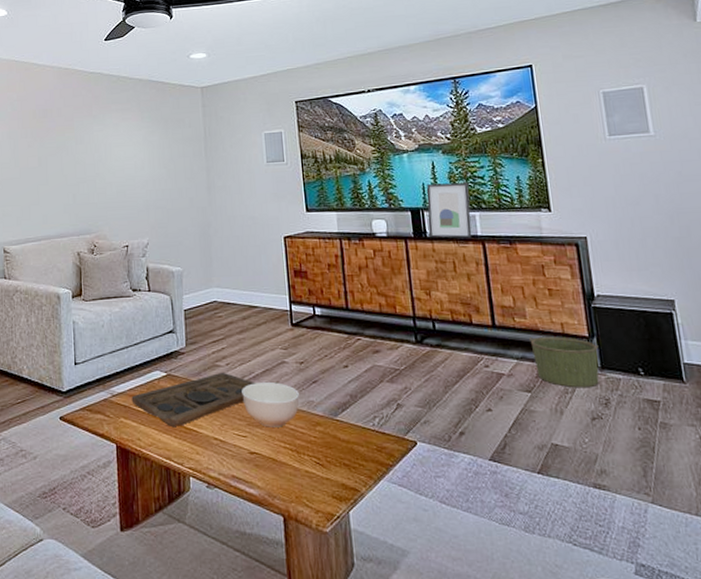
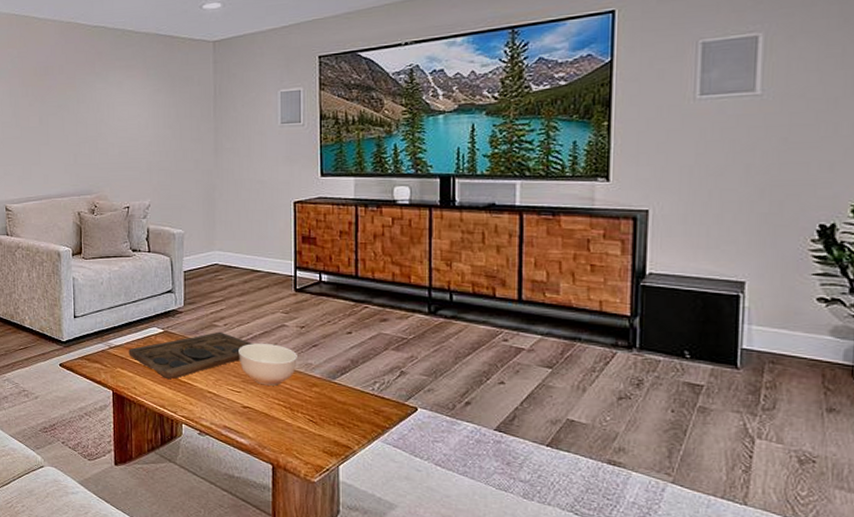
picture frame: present [426,182,472,239] -> none [459,147,513,208]
basket: present [530,336,599,388] -> none [560,314,641,368]

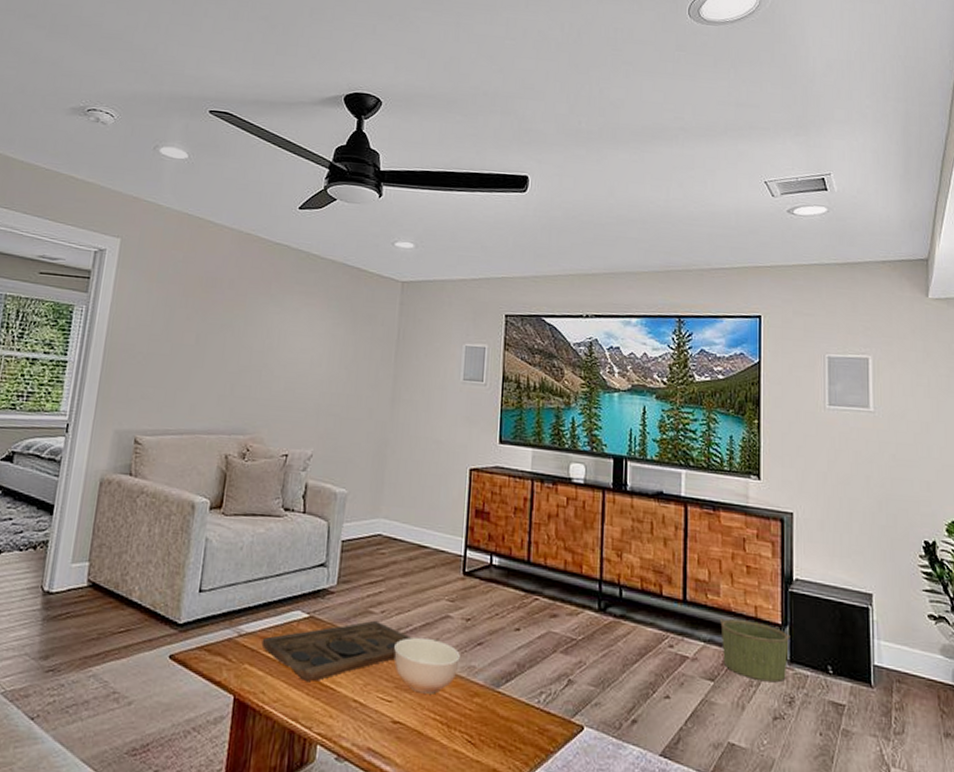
basket: none [560,314,641,368] -> present [720,618,790,683]

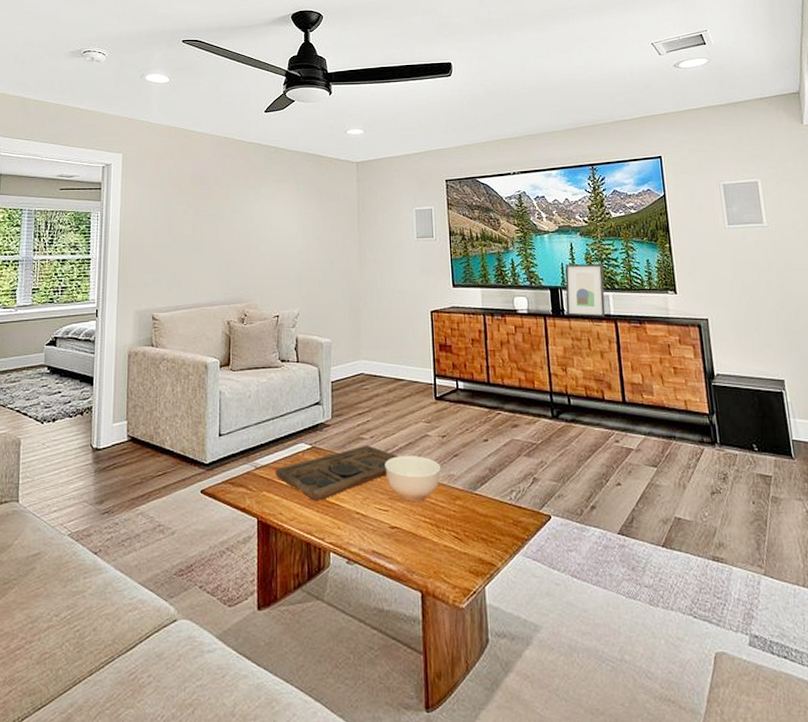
picture frame: none [630,431,679,497] -> present [565,264,606,317]
basket: present [720,618,790,683] -> none [656,413,718,463]

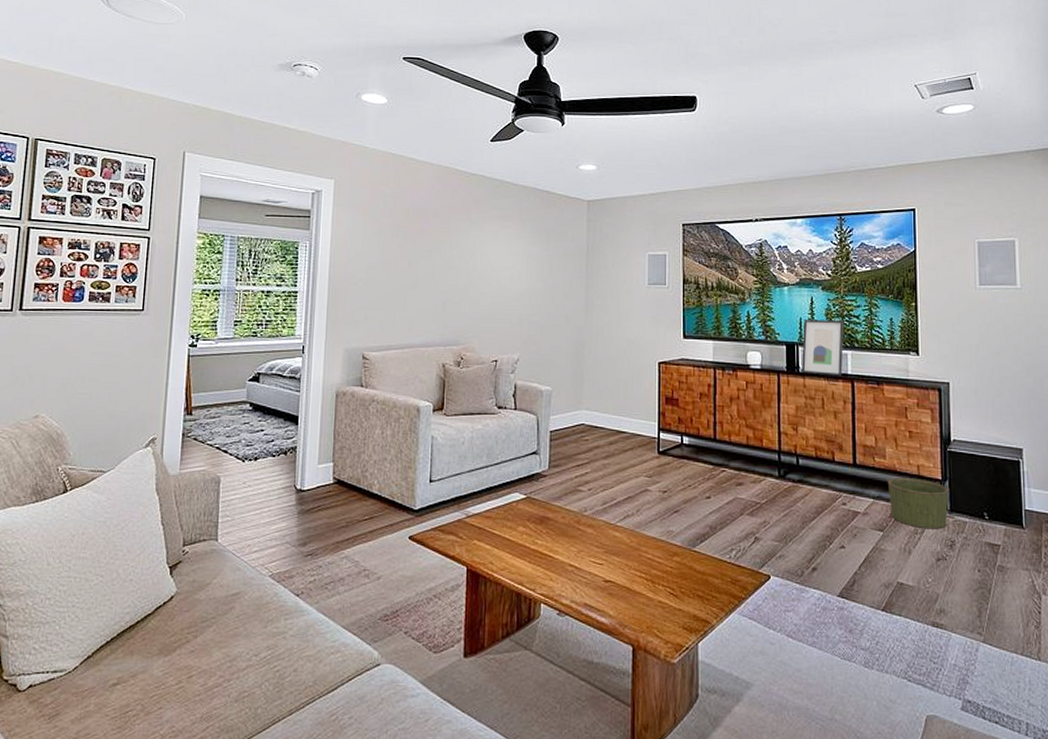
decorative tray: present [275,446,400,500] -> none [487,498,618,551]
bowl: present [385,456,441,501] -> none [602,510,659,556]
basket: none [656,413,718,463] -> present [887,478,950,530]

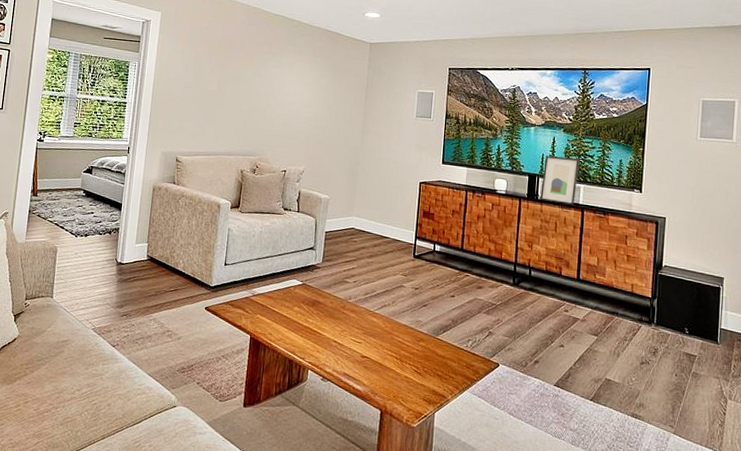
basket: present [887,478,950,530] -> none [604,292,658,339]

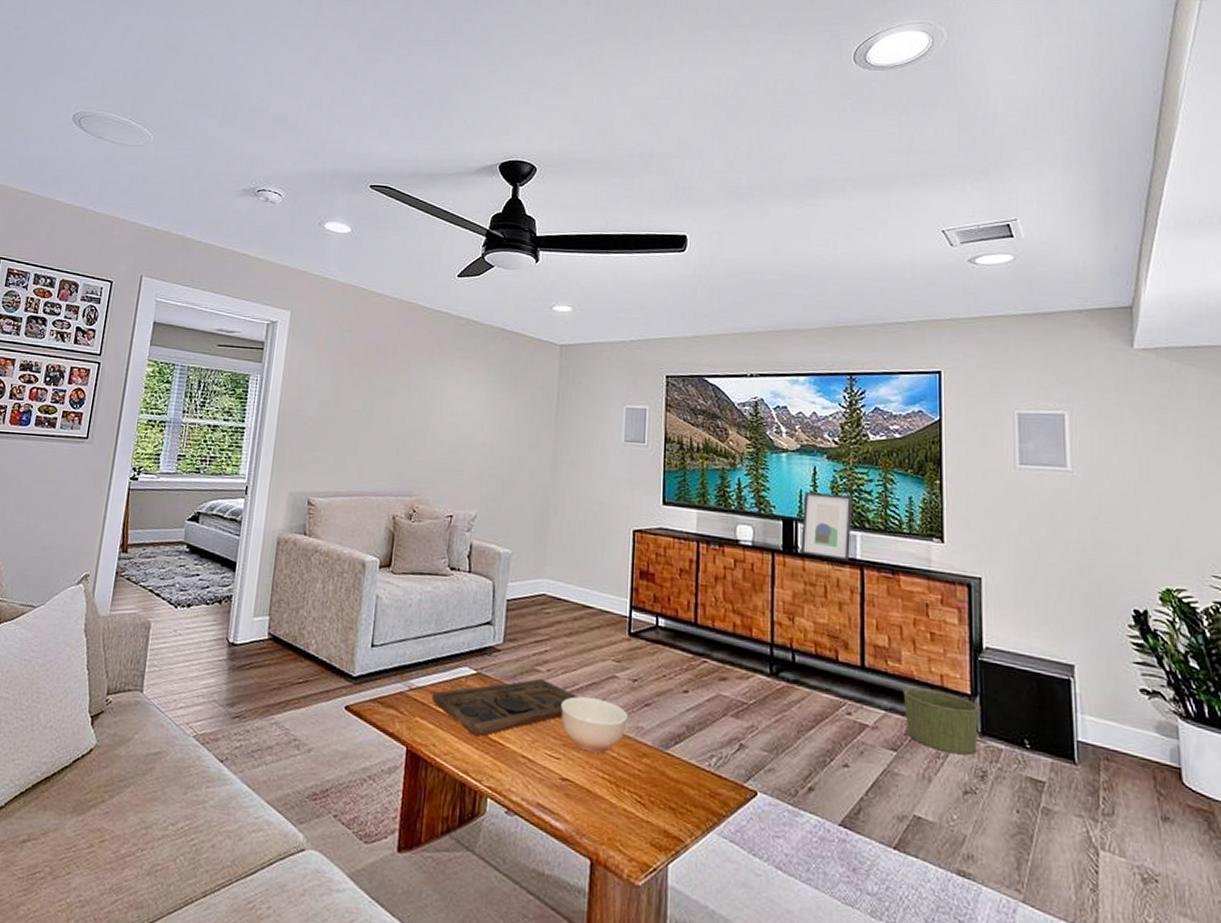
decorative tray: none [269,288,377,328] -> present [431,679,580,736]
bowl: none [362,300,410,339] -> present [561,696,627,753]
basket: none [604,292,658,339] -> present [902,686,981,756]

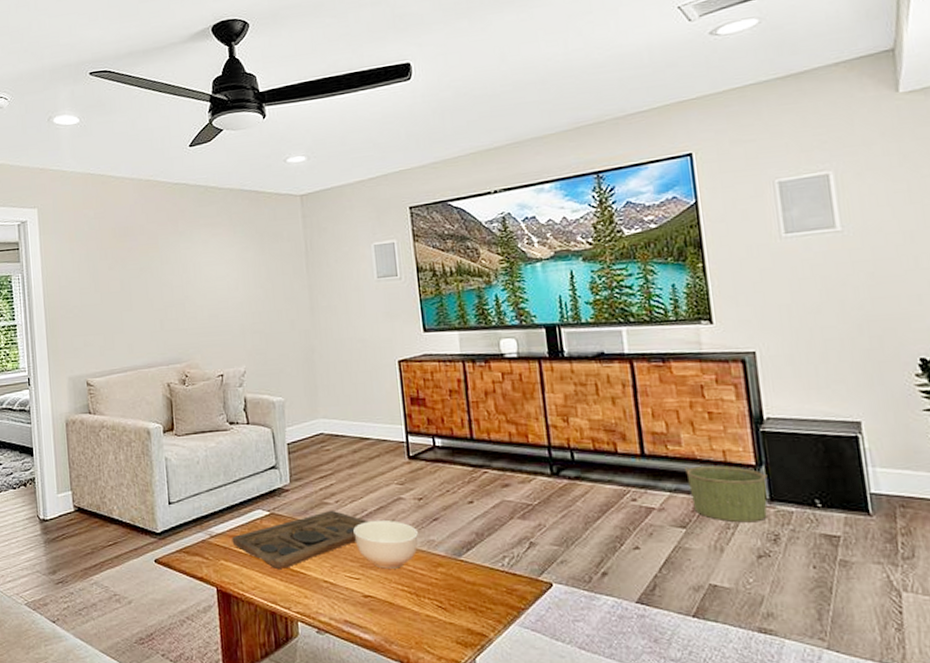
picture frame: present [801,492,853,561] -> none [564,293,618,358]

